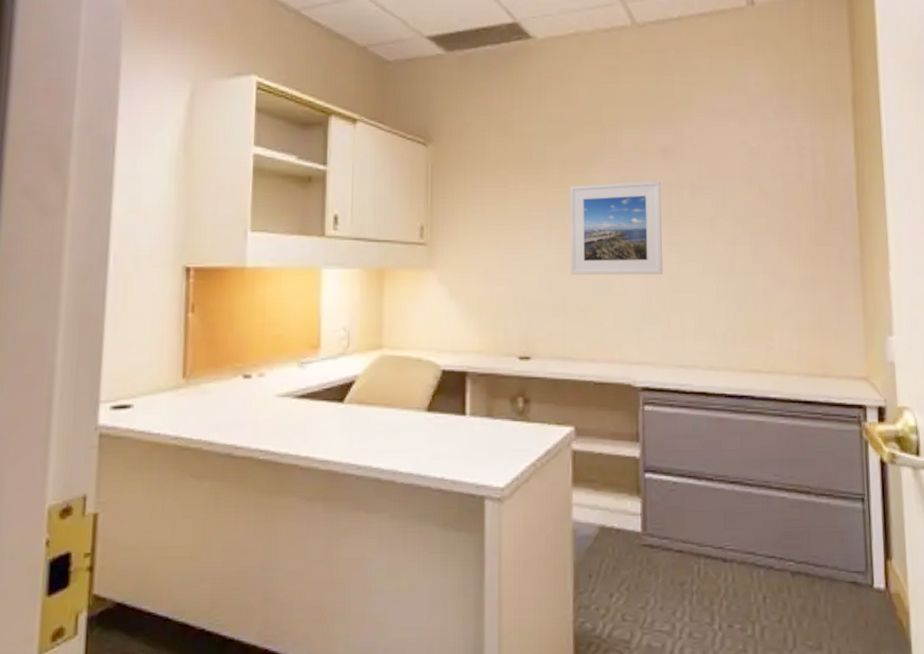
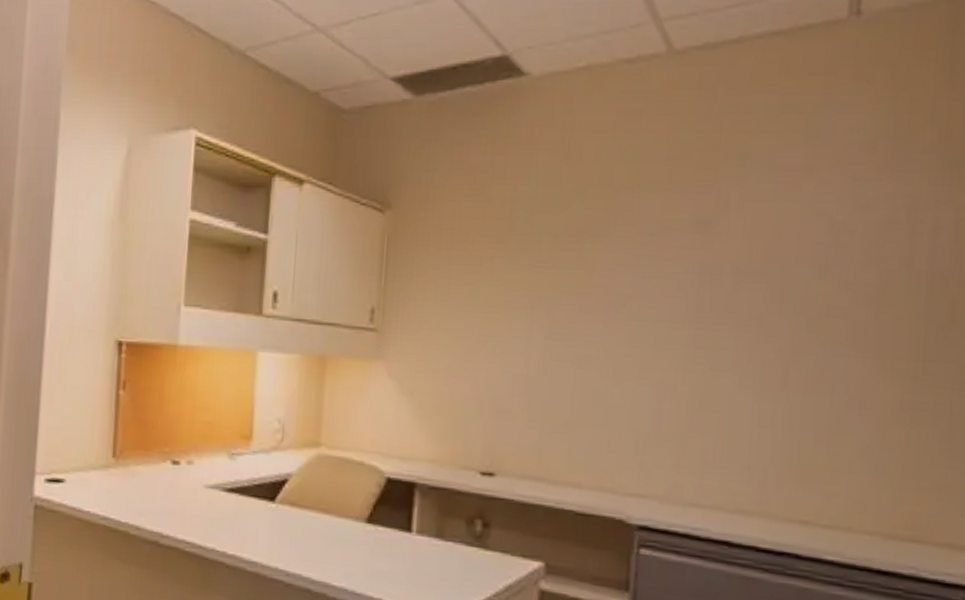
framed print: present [570,180,664,275] -> none [554,262,691,387]

